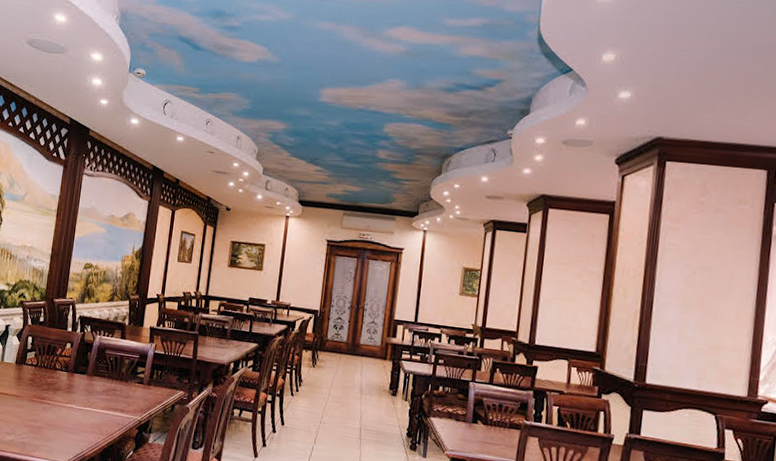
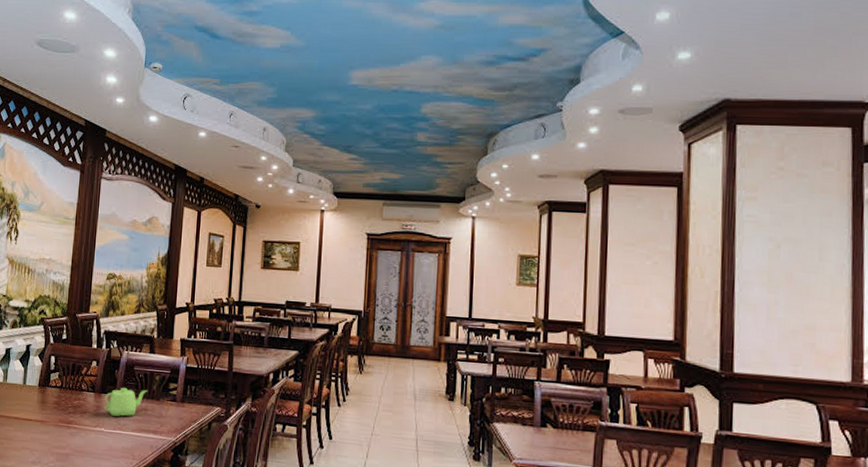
teapot: none [76,368,118,395] -> present [104,387,148,417]

